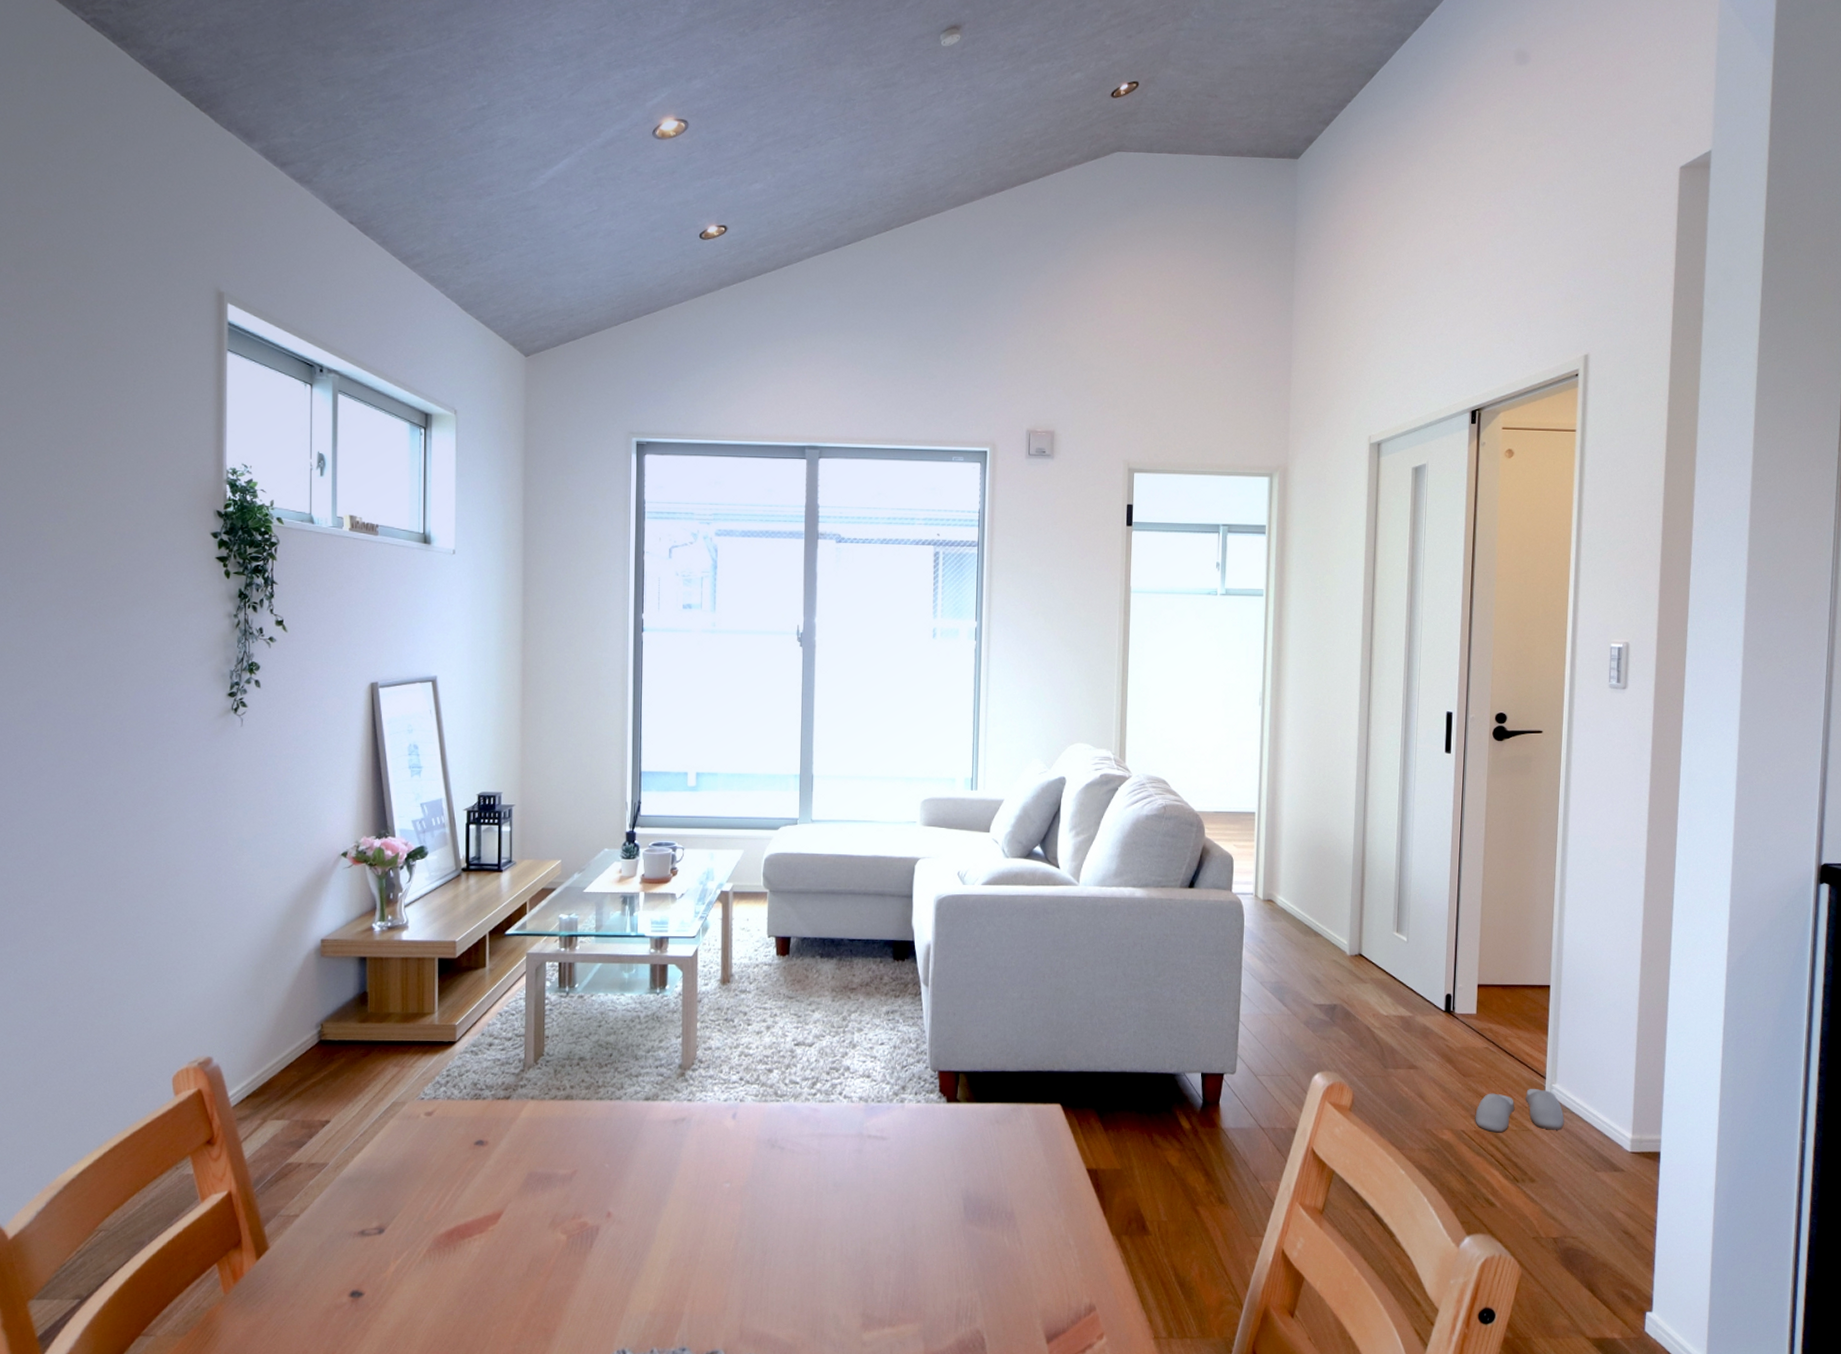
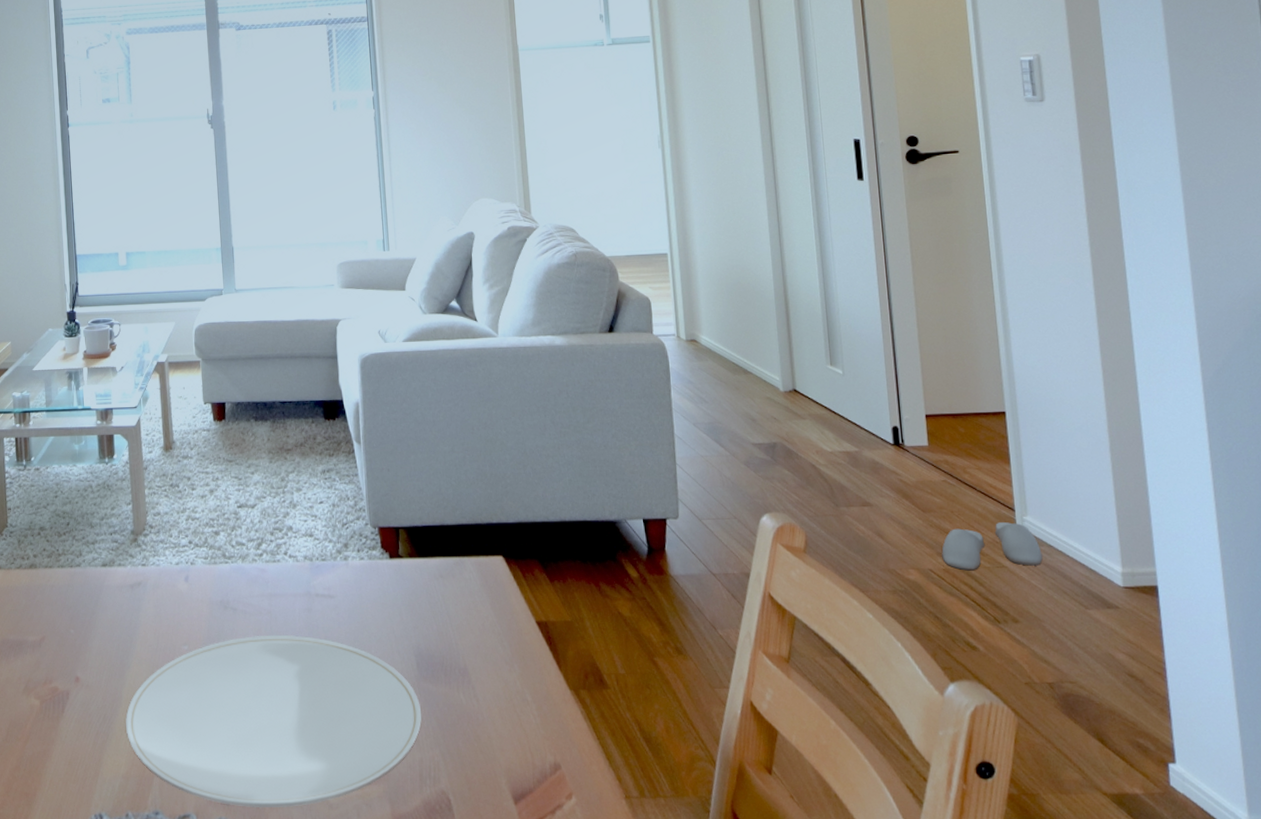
plate: none [658,1175,965,1346] -> present [126,635,422,808]

